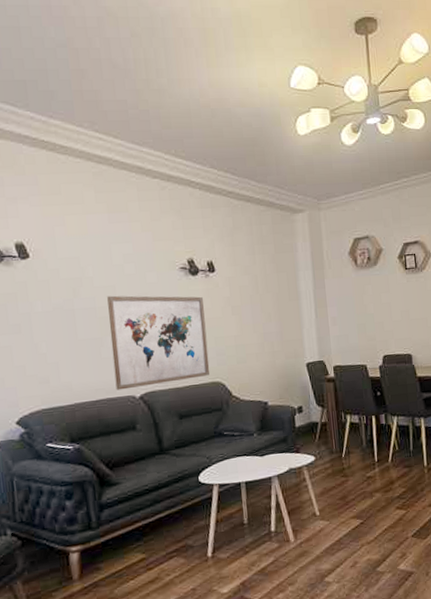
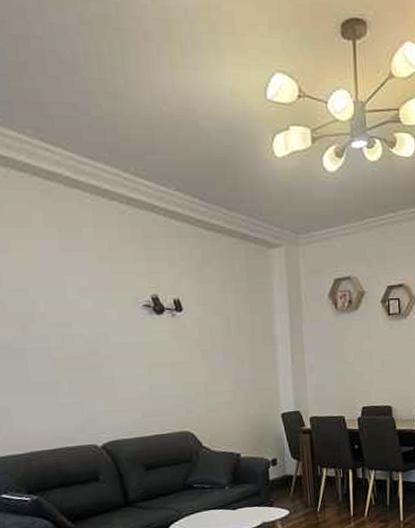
wall art: present [107,295,210,391] -> none [62,334,179,439]

